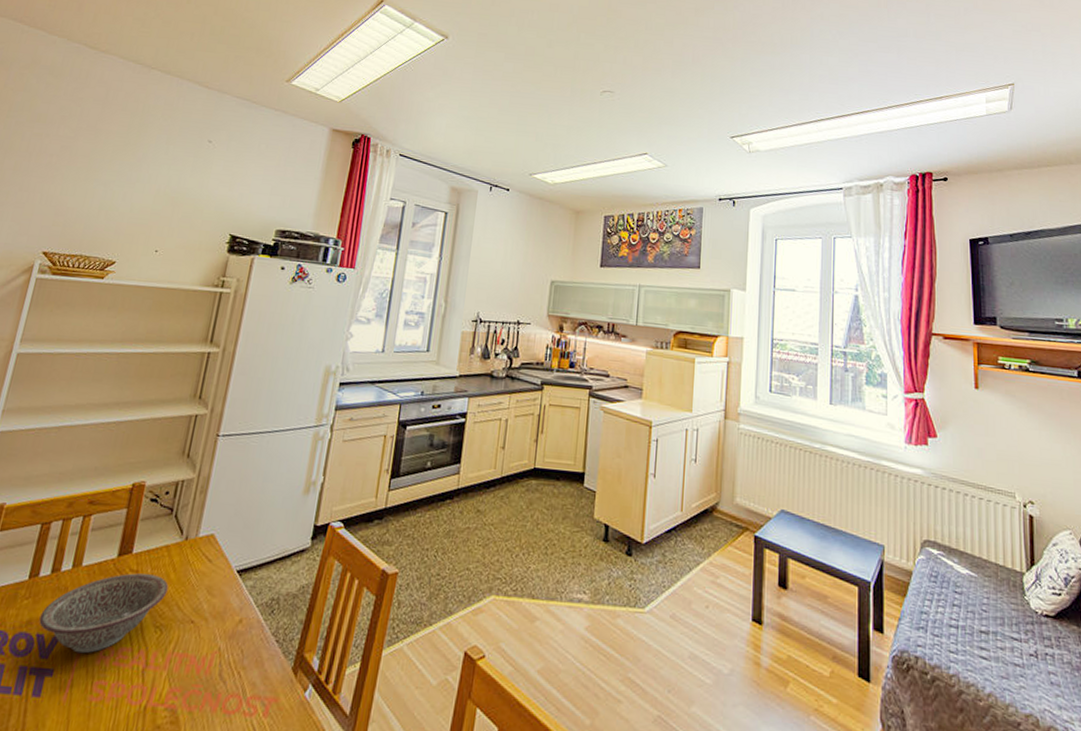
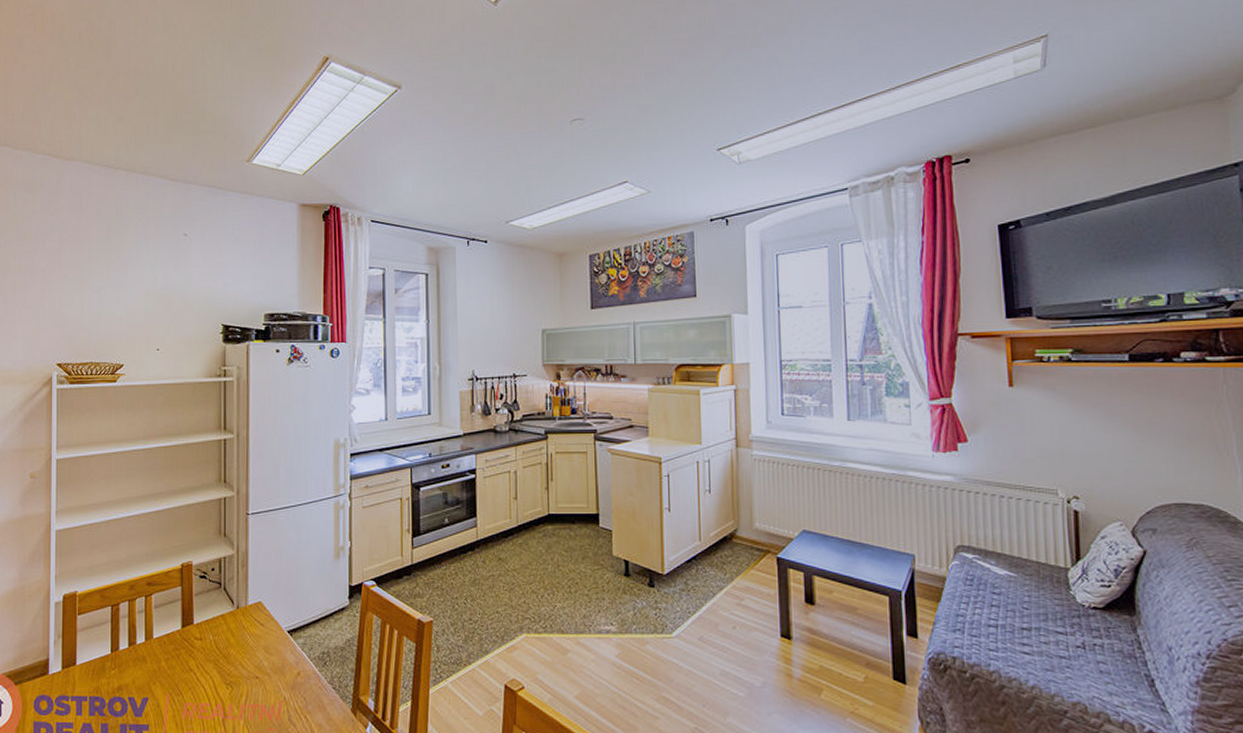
decorative bowl: present [39,573,169,654] -> none [128,641,231,711]

